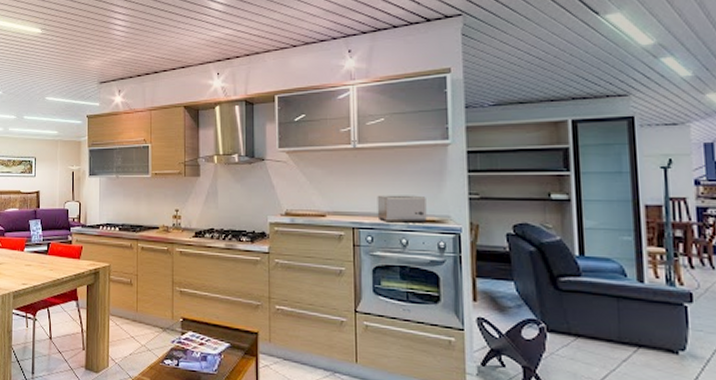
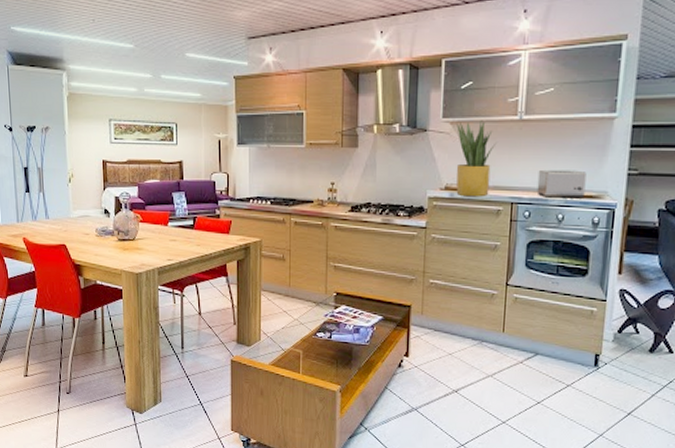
planter: none [293,149,333,223] -> present [456,120,497,197]

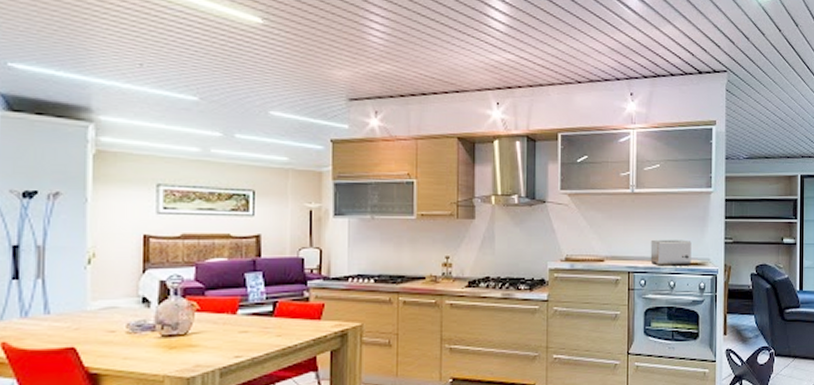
planter: present [456,120,497,197] -> none [574,193,612,268]

